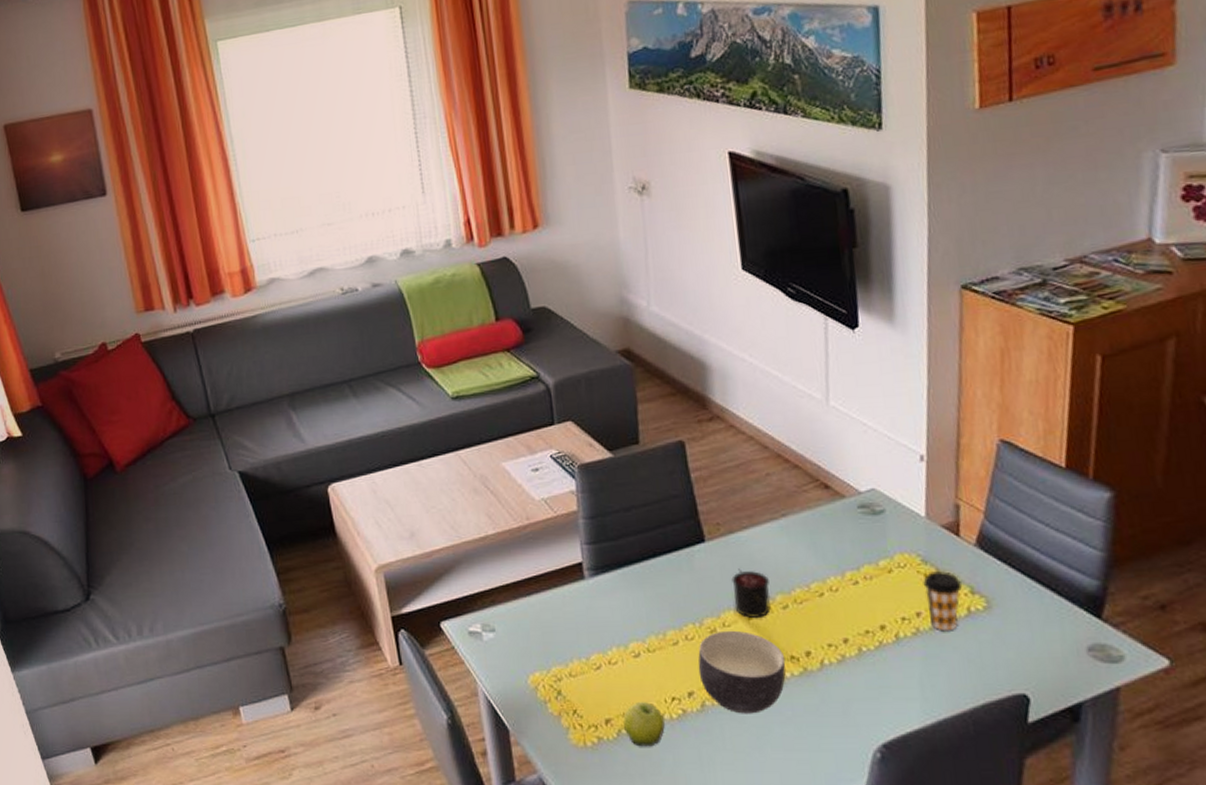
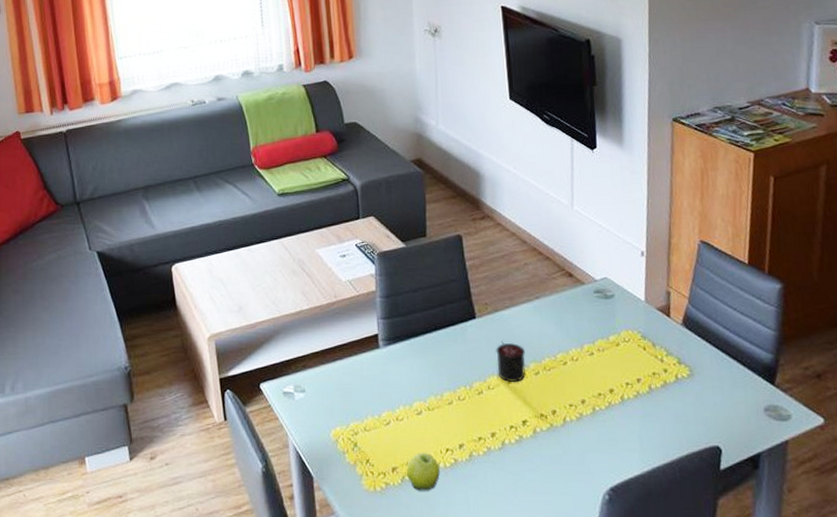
bowl: present [698,630,786,714] -> none [467,392,537,463]
coffee cup: present [923,571,962,632] -> none [642,345,672,394]

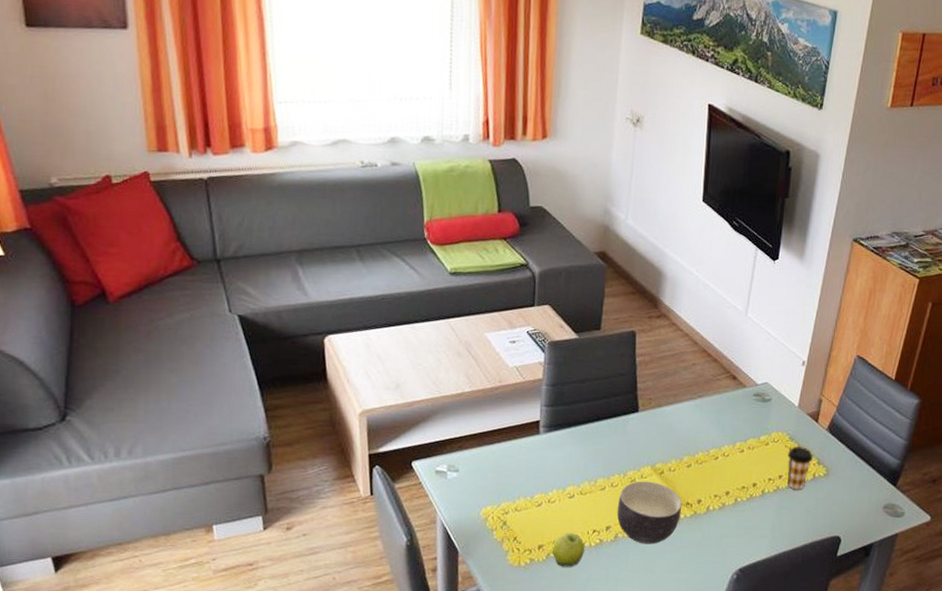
bowl: none [467,392,537,463] -> present [617,481,683,544]
candle: present [496,341,526,382] -> none [652,435,681,472]
coffee cup: none [642,345,672,394] -> present [787,447,813,490]

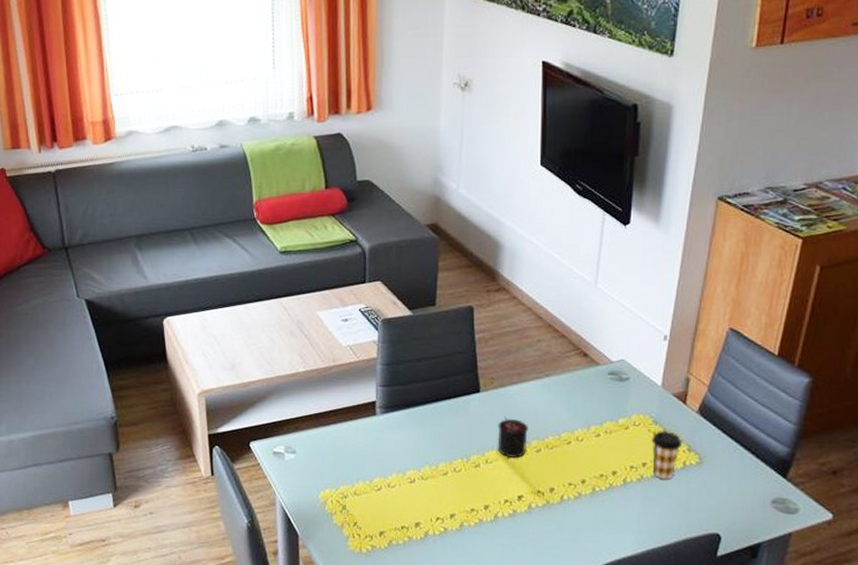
fruit: present [552,532,585,567] -> none [395,518,428,556]
bowl: present [617,481,683,544] -> none [461,466,533,535]
candle: none [652,435,681,472] -> present [497,417,528,458]

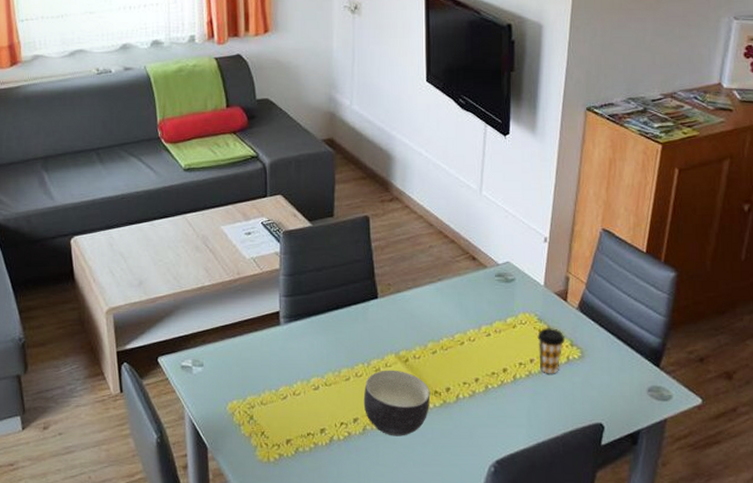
bowl: none [461,466,533,535] -> present [363,370,431,436]
candle: present [497,417,528,458] -> none [395,321,424,360]

